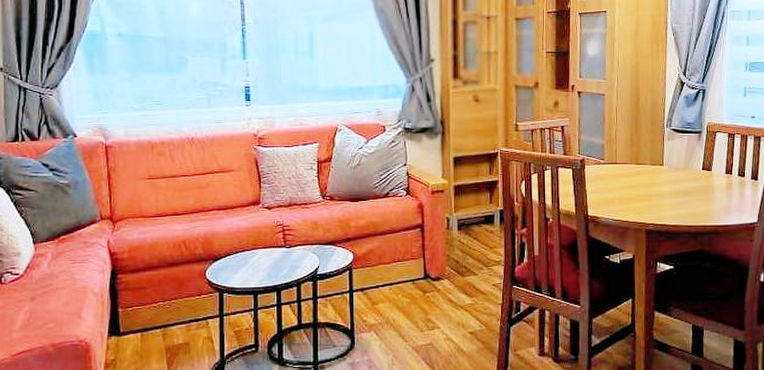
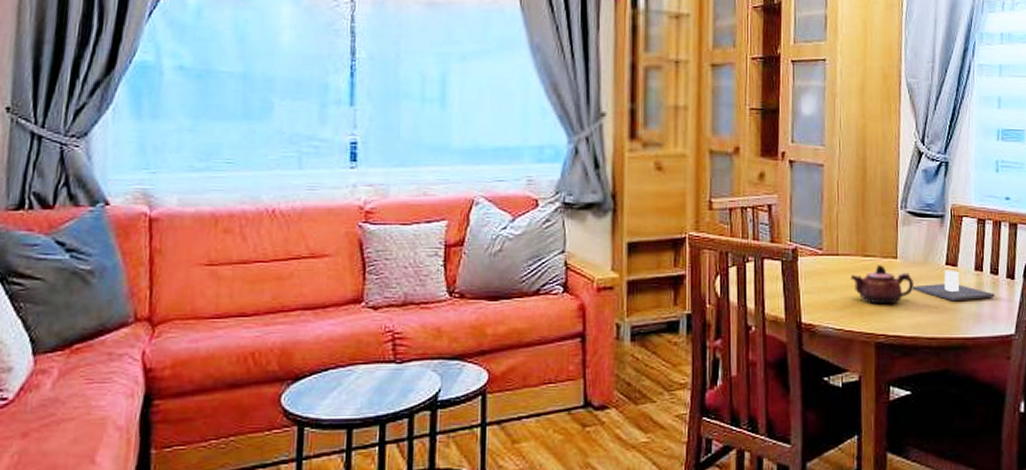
teapot: none [626,171,677,201] -> present [850,265,915,305]
candle: none [676,173,741,198] -> present [913,270,995,302]

